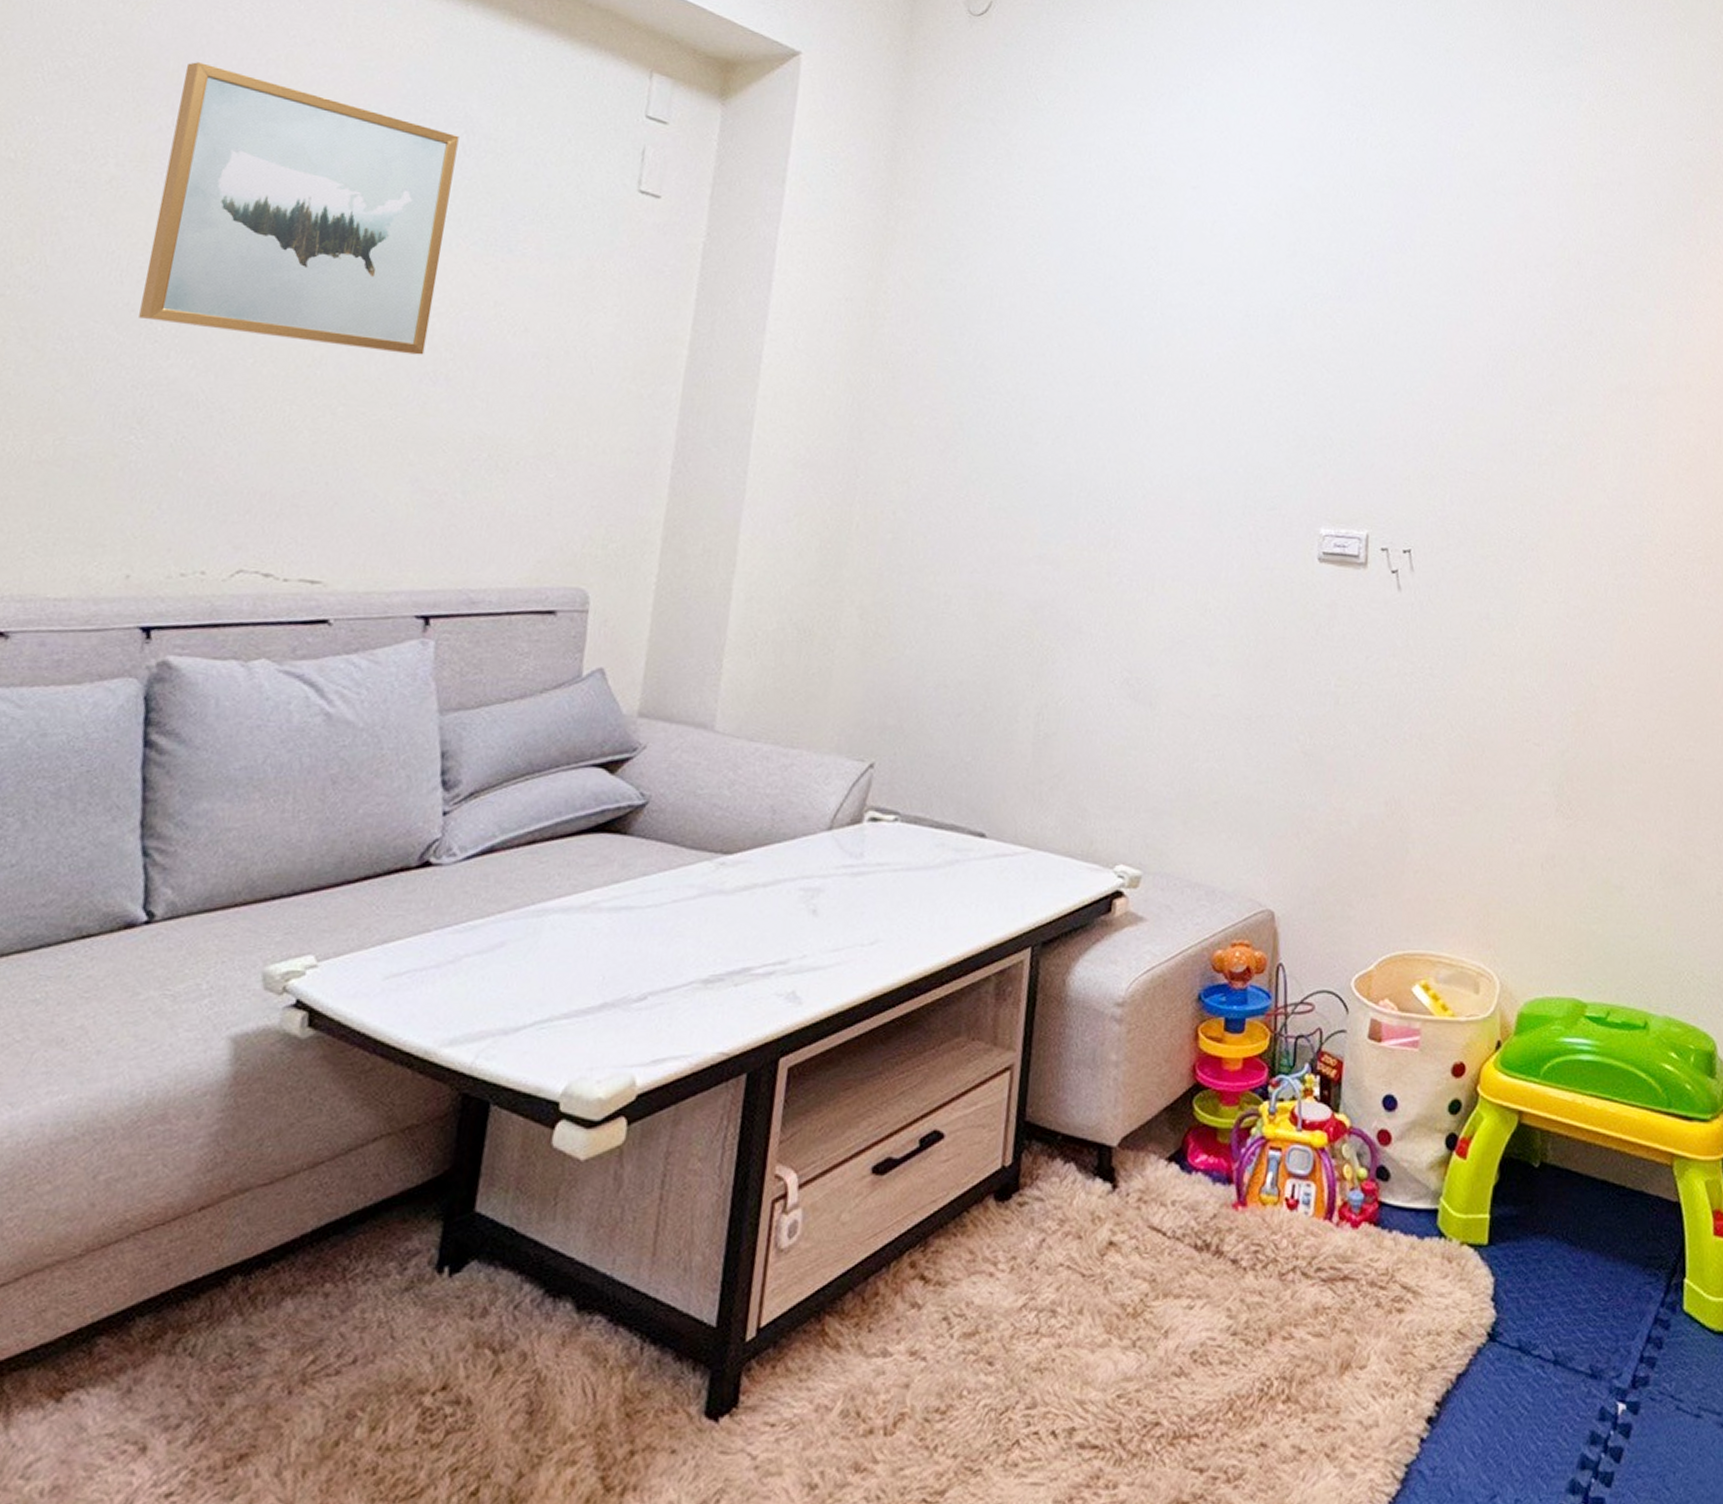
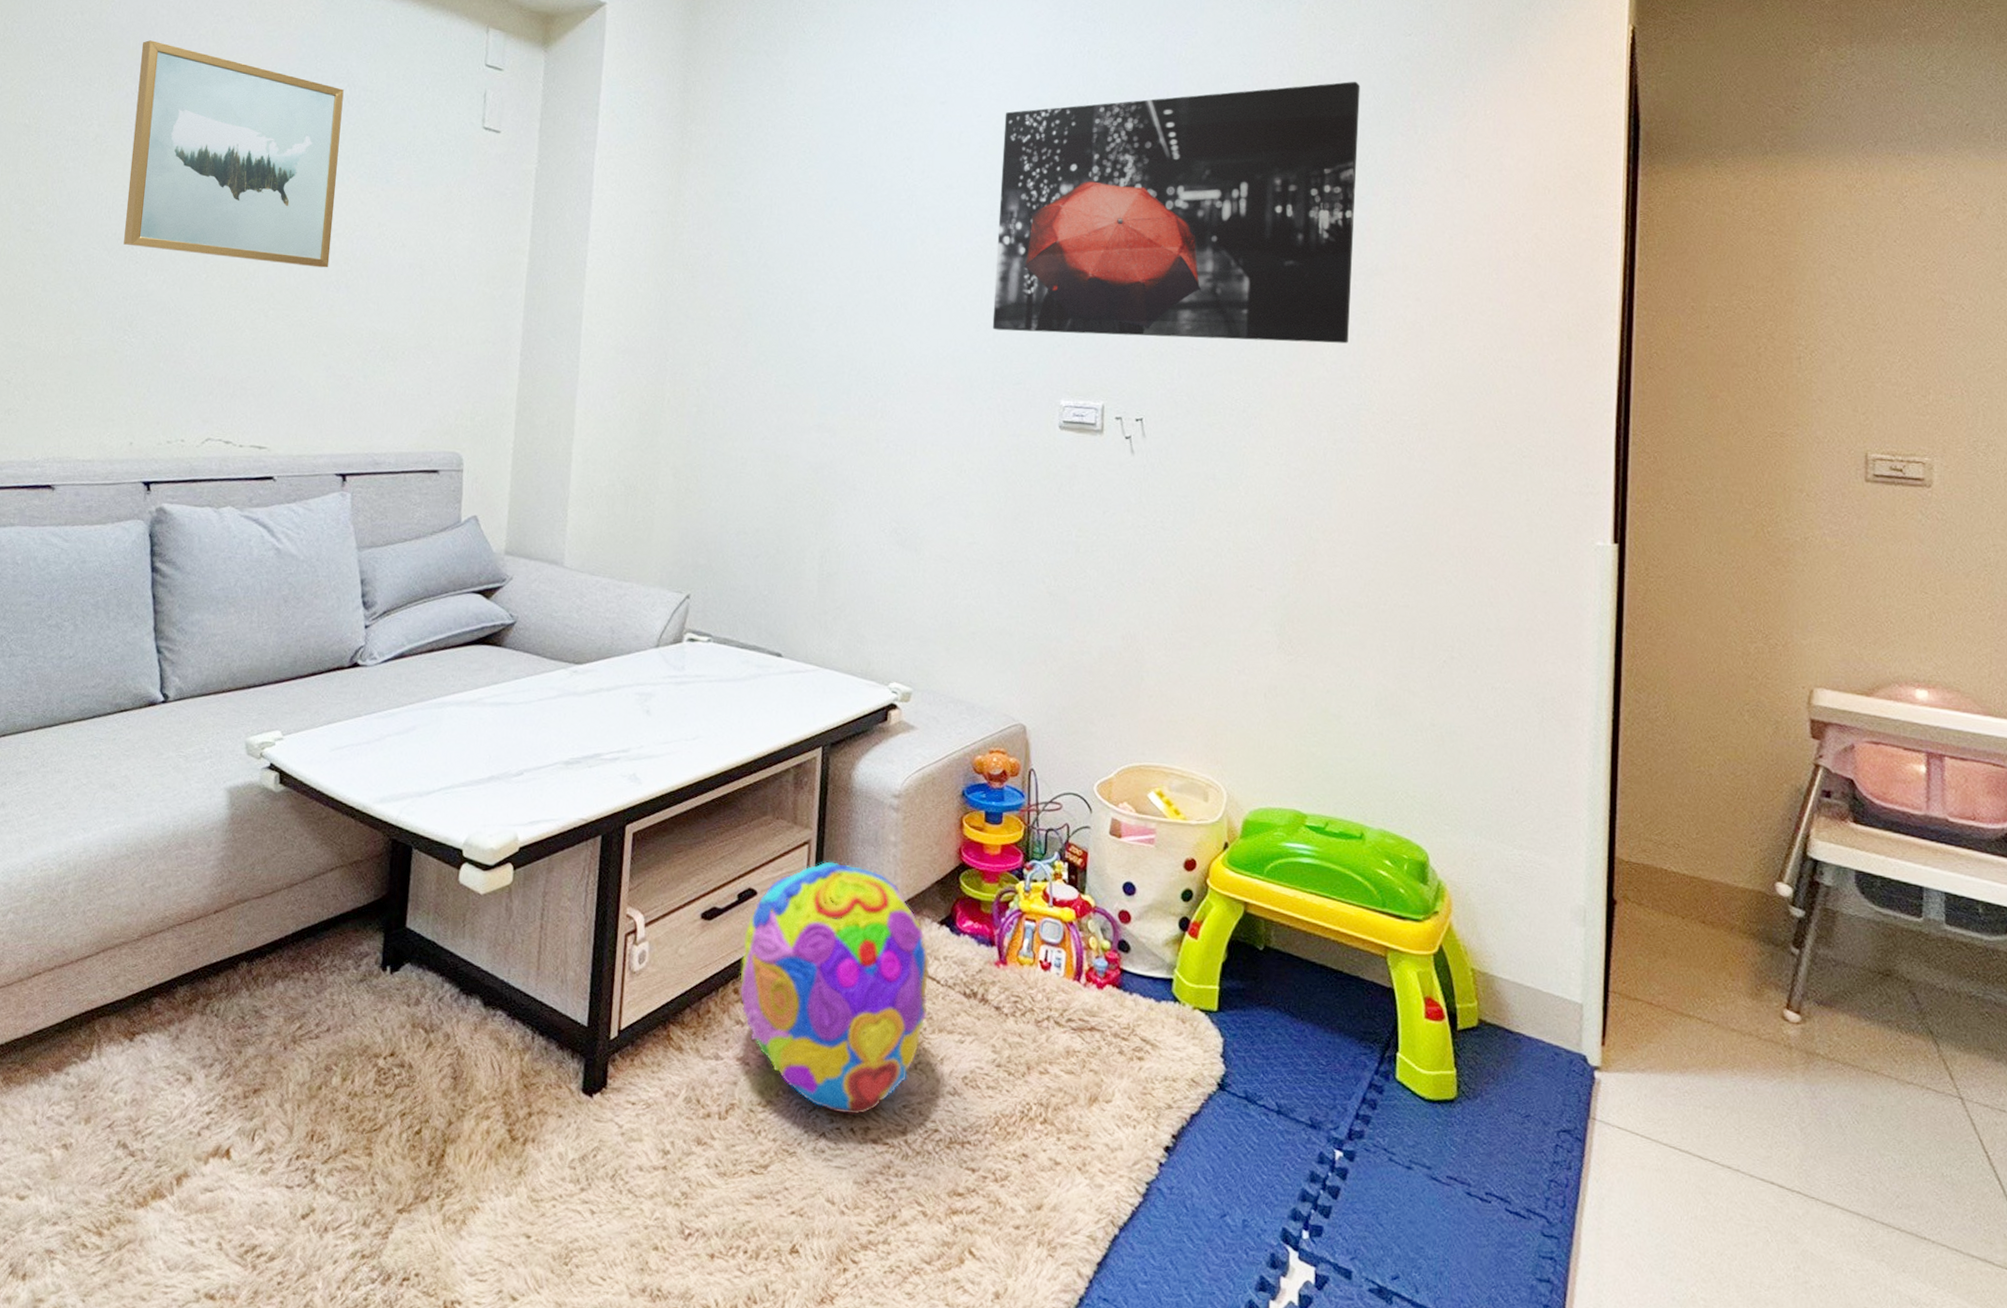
decorative ball: none [916,1090,1155,1415] -> present [739,861,930,1116]
wall art: none [1244,185,1642,468] -> present [992,81,1361,344]

